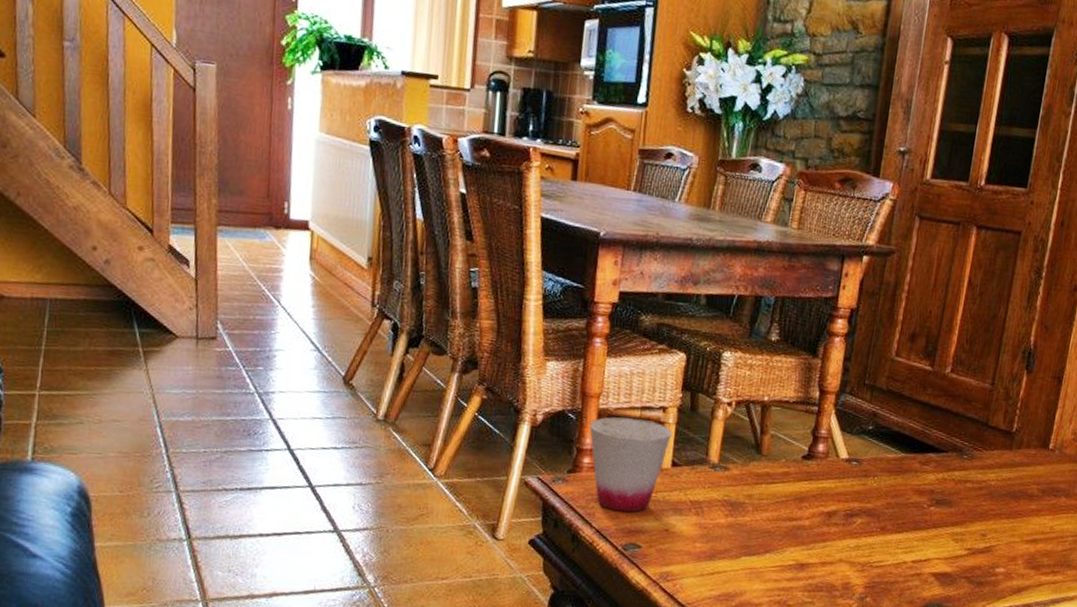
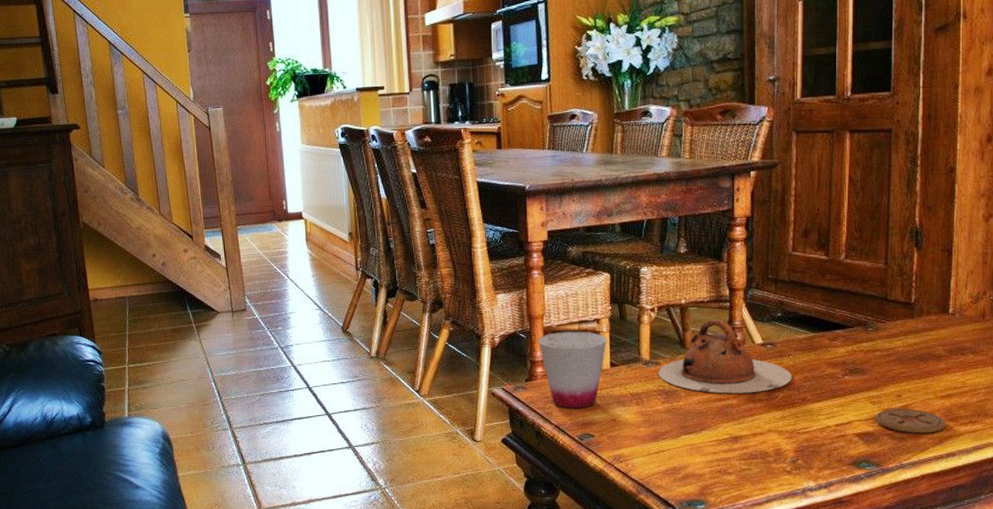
teapot: none [725,423,875,515] -> present [658,318,792,394]
coaster: none [955,549,1028,580] -> present [875,409,947,433]

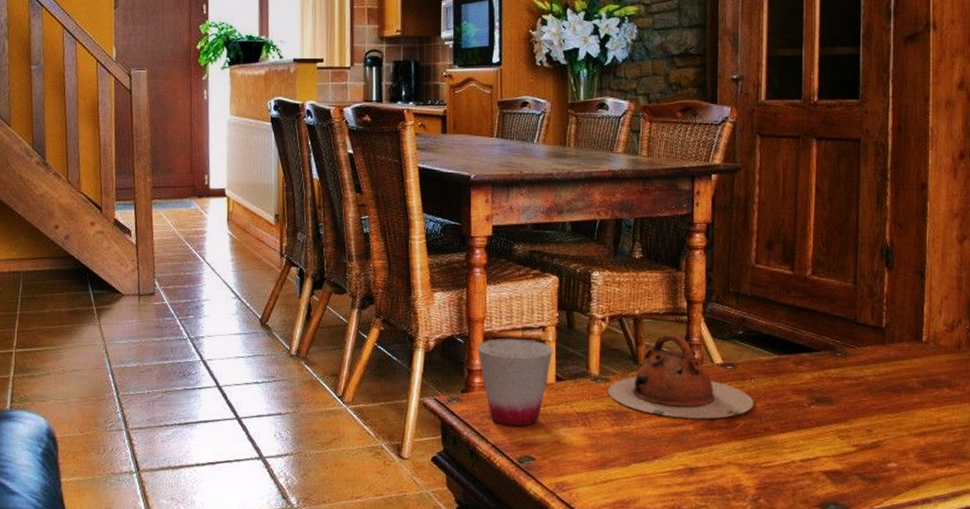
coaster: present [875,409,947,433] -> none [844,445,921,475]

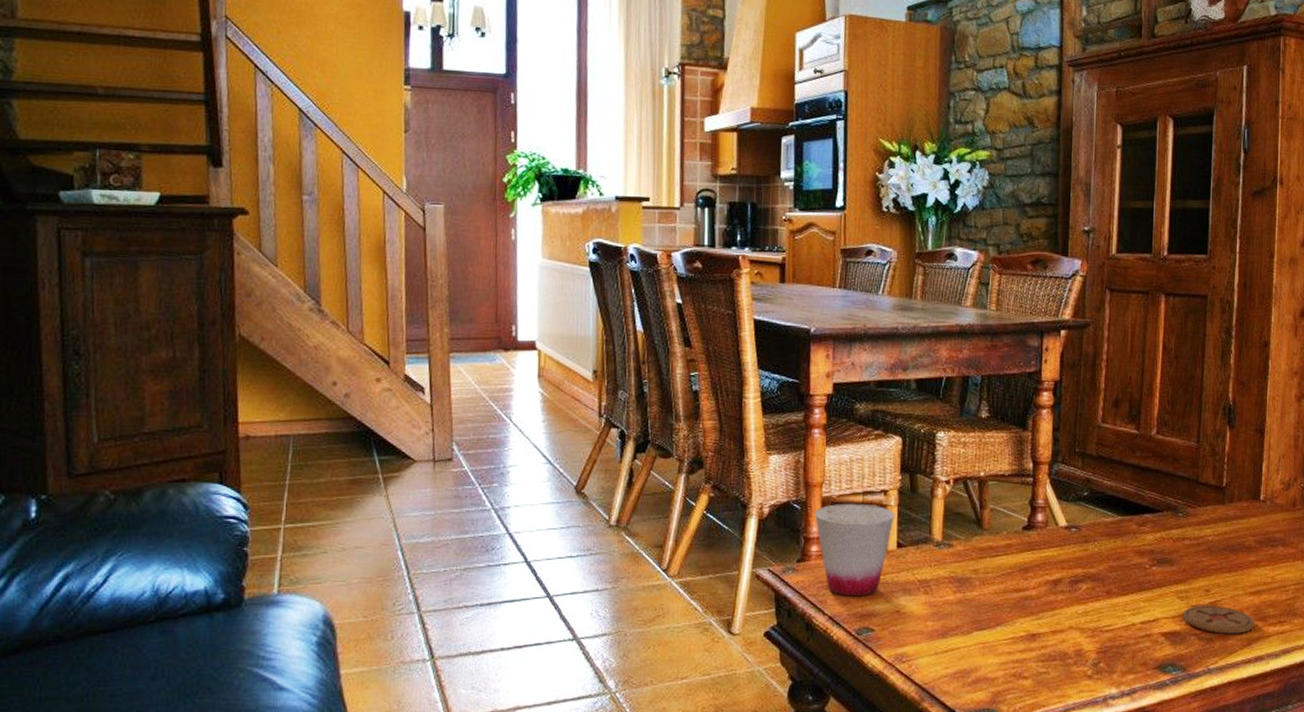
teapot: present [608,333,754,419] -> none [951,495,1097,584]
coaster: none [844,445,921,475] -> present [1182,605,1255,634]

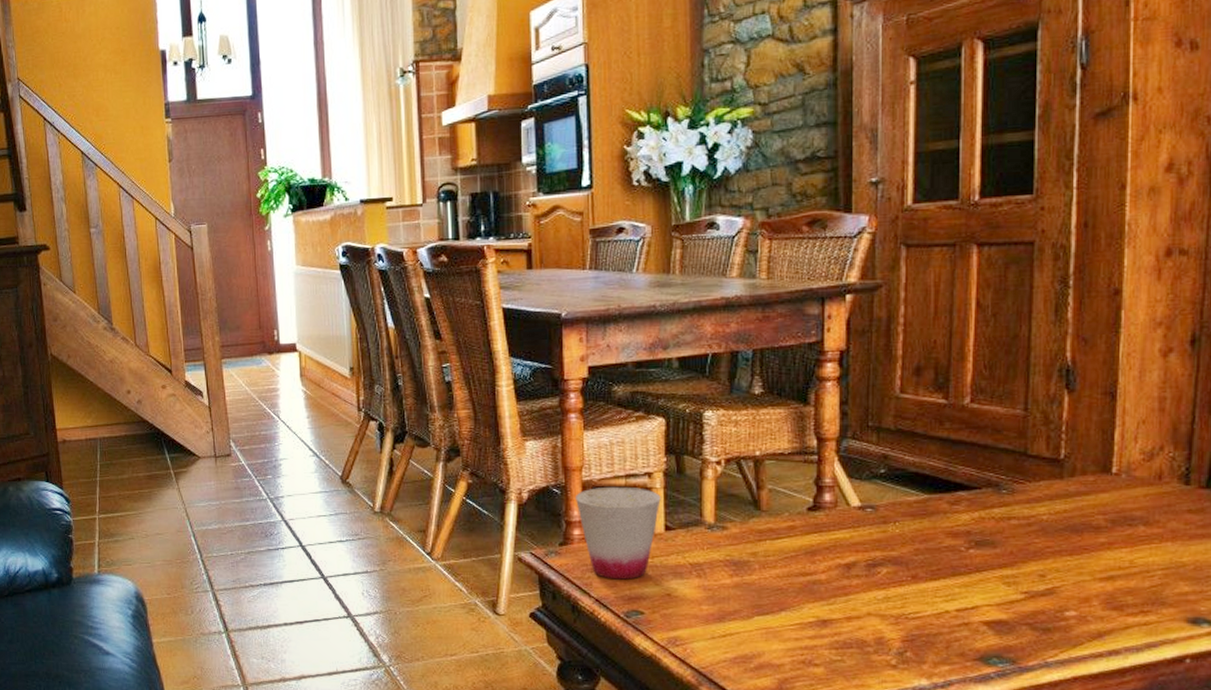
coaster: present [1182,605,1255,634] -> none [1010,592,1108,624]

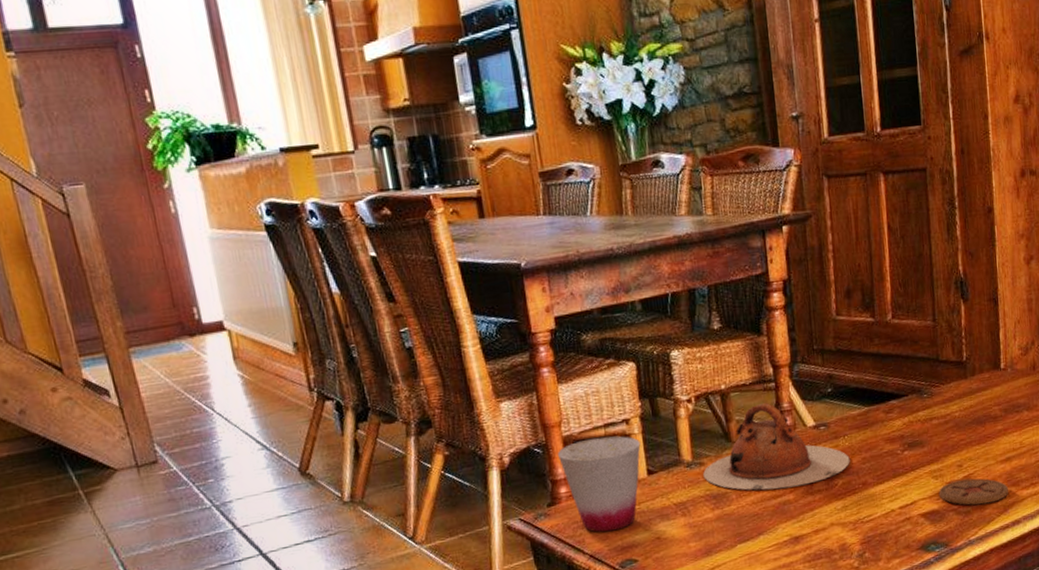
teapot: none [725,474,899,567] -> present [703,402,850,490]
coaster: none [1010,592,1108,624] -> present [938,478,1009,506]

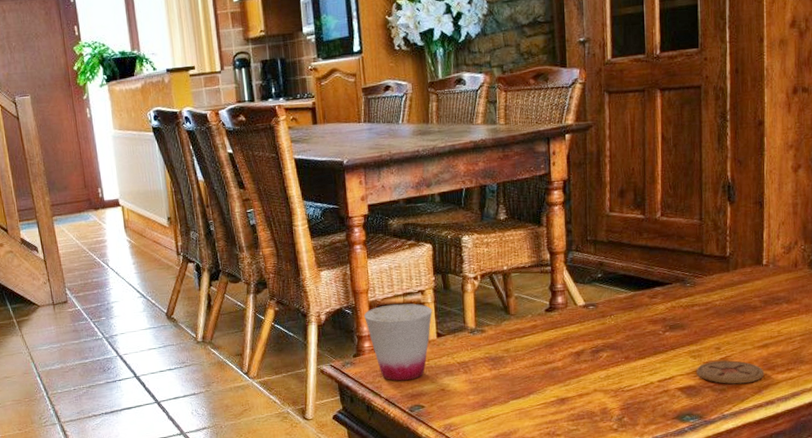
teapot: present [703,402,850,490] -> none [484,283,615,357]

